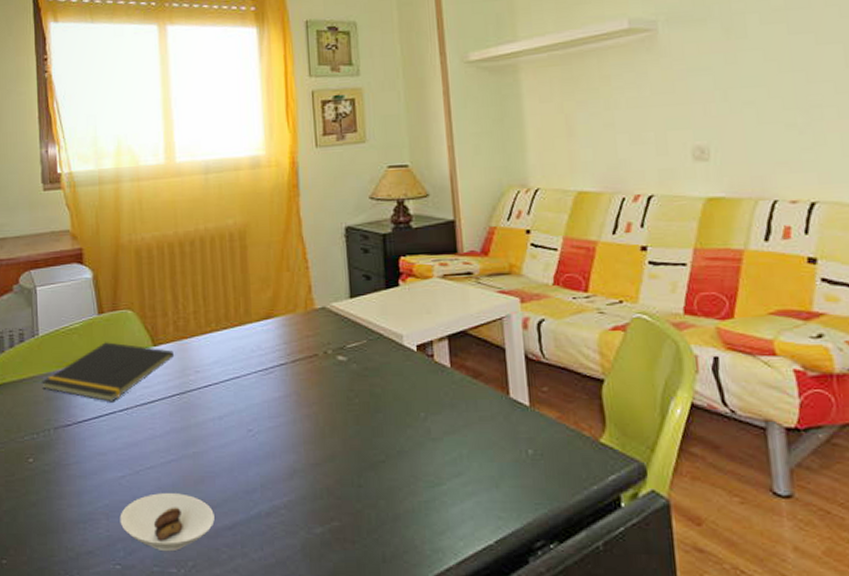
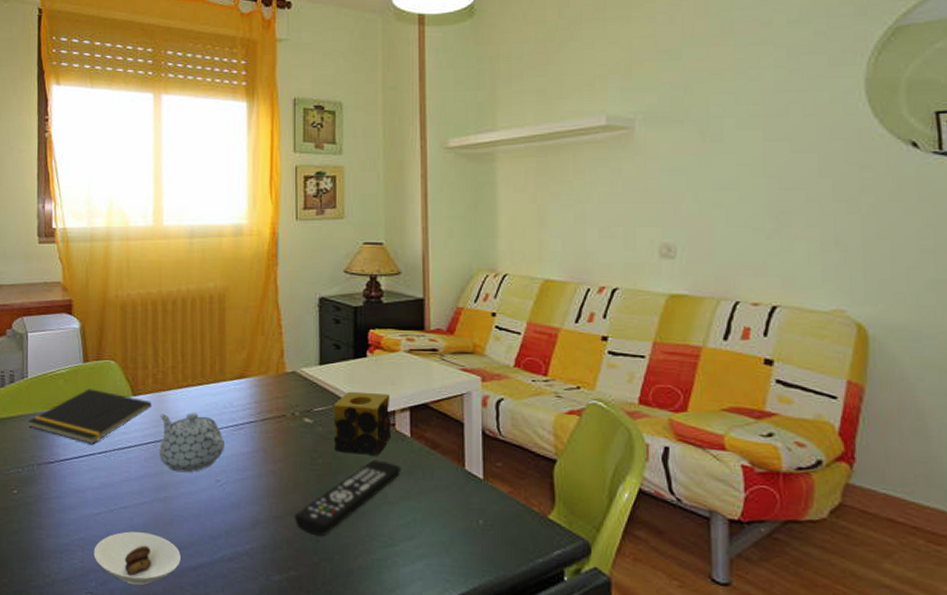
teapot: none [183,359,254,425] -> present [159,413,224,473]
remote control: none [333,394,443,482] -> present [294,460,401,537]
candle: none [367,323,431,390] -> present [334,391,392,456]

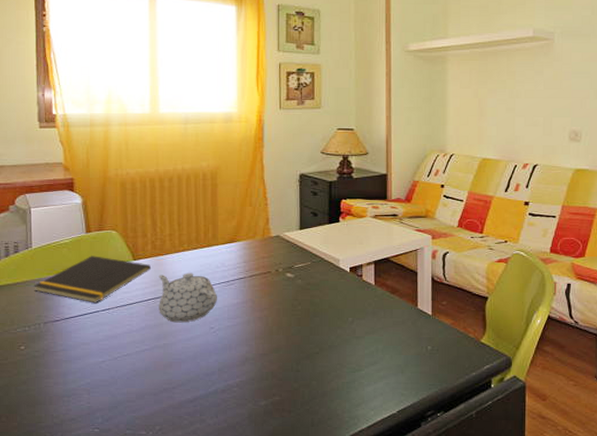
saucer: present [93,531,181,586] -> none [99,375,179,419]
remote control: present [294,460,401,537] -> none [278,304,366,368]
candle: present [334,391,392,456] -> none [311,250,360,301]

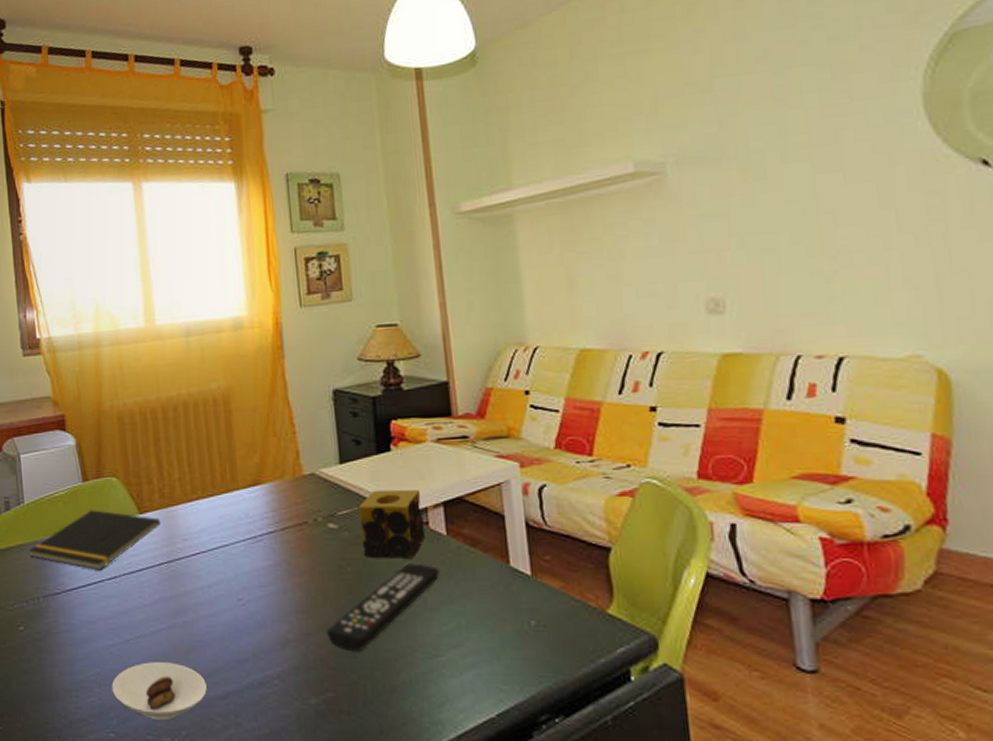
saucer: none [99,375,179,419] -> present [111,662,207,721]
teapot: present [159,273,217,323] -> none [170,527,244,593]
remote control: none [278,304,366,368] -> present [326,563,439,652]
candle: none [311,250,360,301] -> present [359,489,426,559]

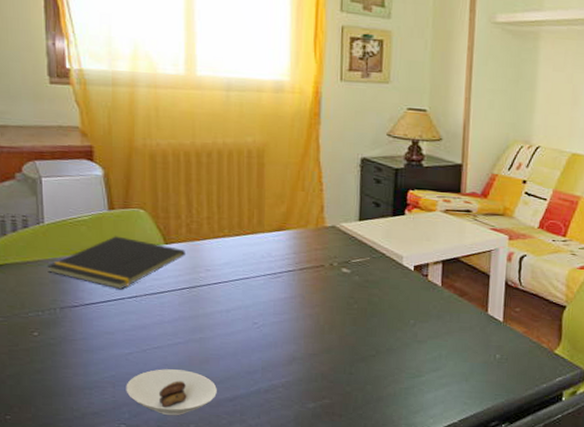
remote control: present [326,563,439,652] -> none [329,305,431,370]
candle: present [359,489,426,559] -> none [369,245,425,302]

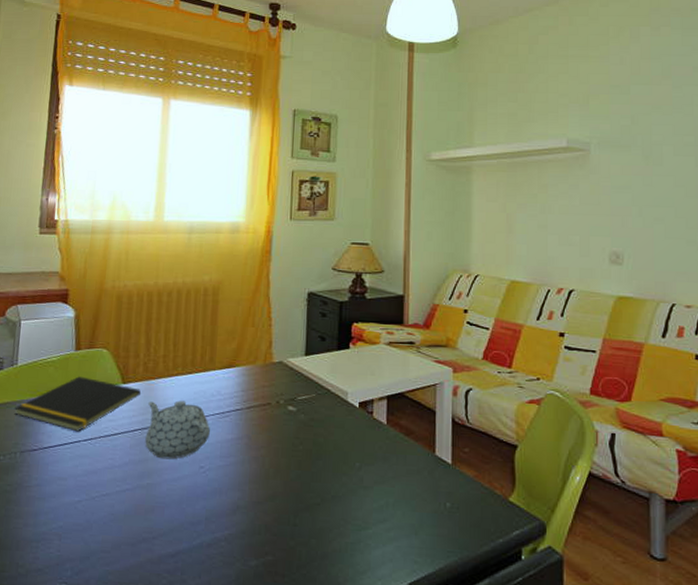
saucer: present [126,369,217,416] -> none [71,519,160,574]
teapot: none [194,261,262,316] -> present [145,400,210,460]

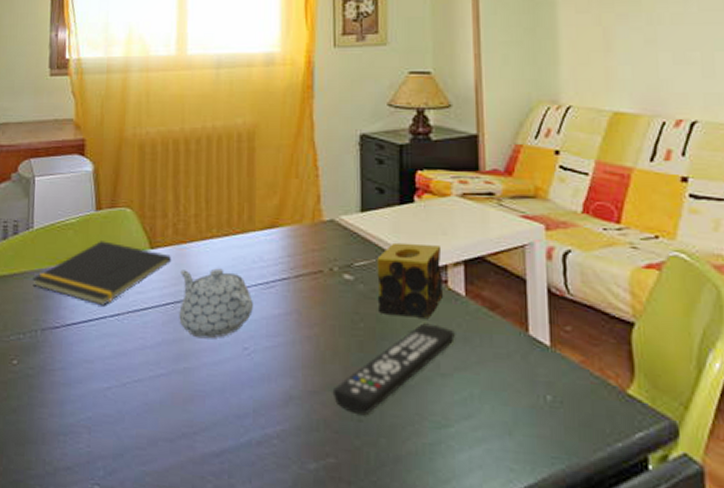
remote control: none [273,446,376,521] -> present [332,323,455,416]
candle: none [314,380,370,442] -> present [377,242,444,318]

